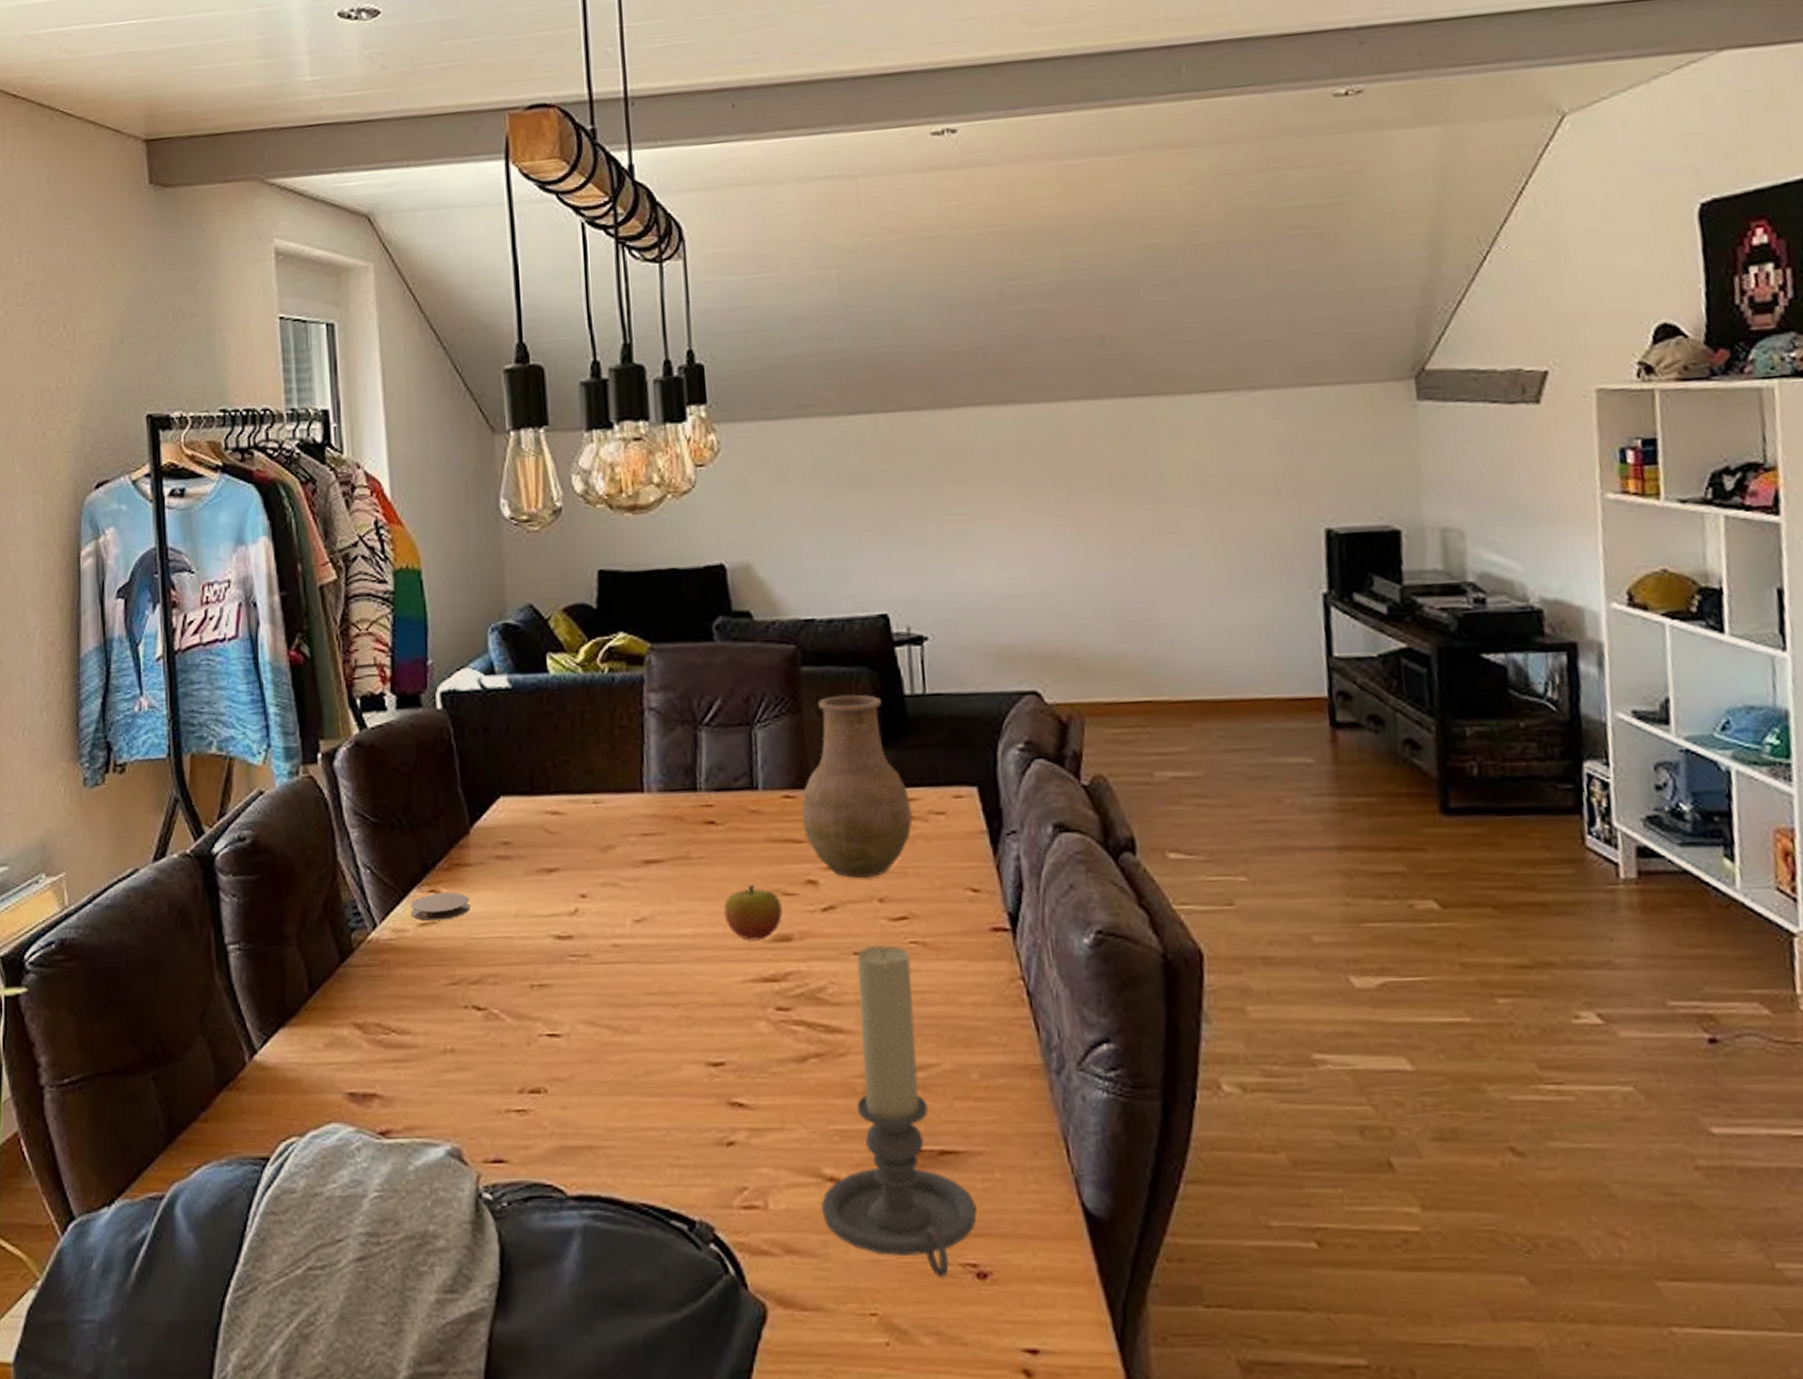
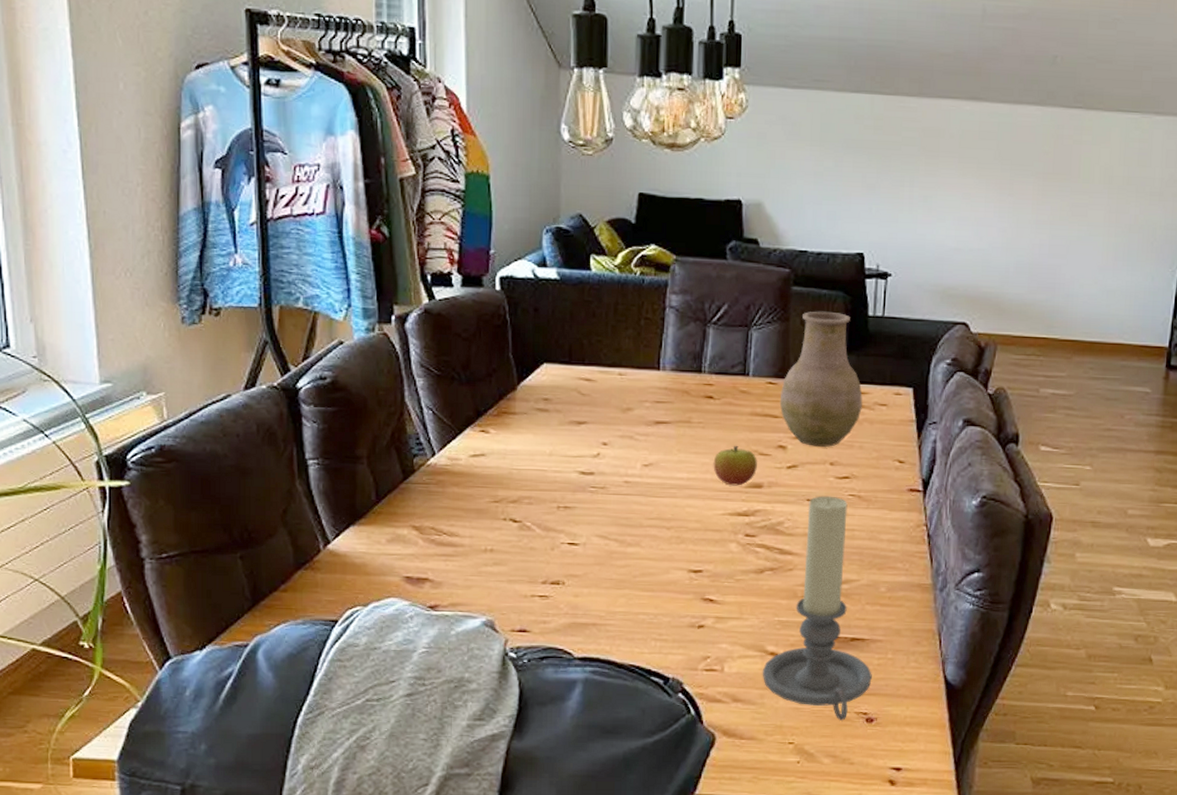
coaster: present [410,893,471,921] -> none [464,433,514,454]

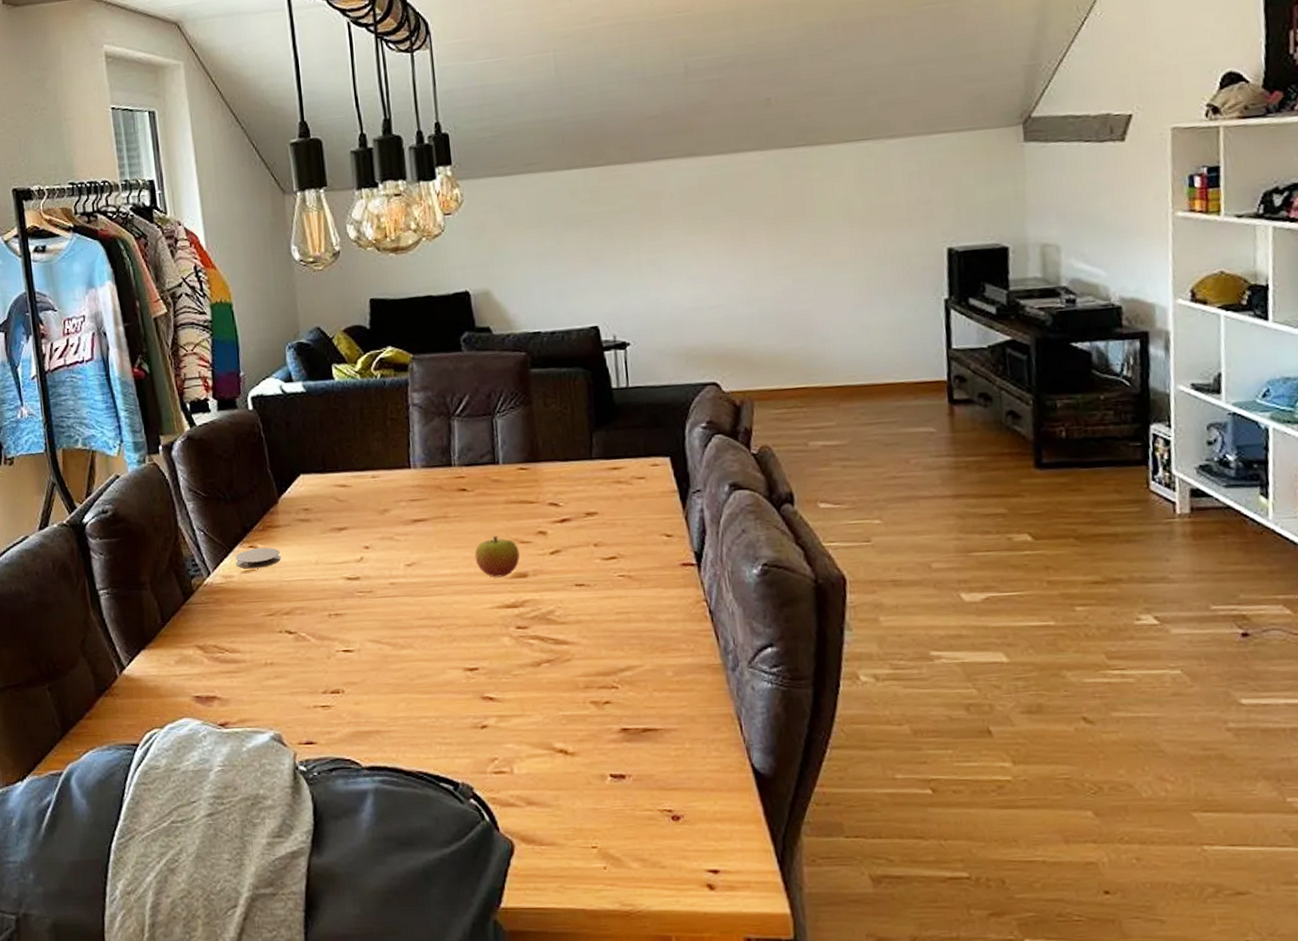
coaster: none [464,433,514,454] -> present [235,547,281,569]
candle holder: present [762,495,872,721] -> none [553,578,672,820]
vase: present [779,311,863,447] -> none [533,389,620,529]

